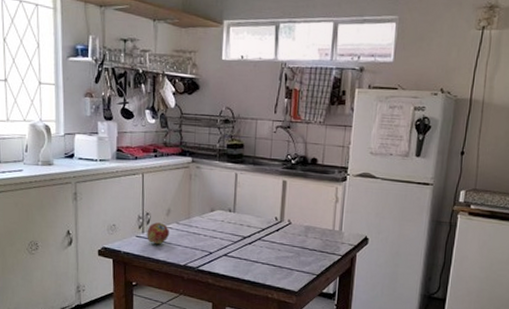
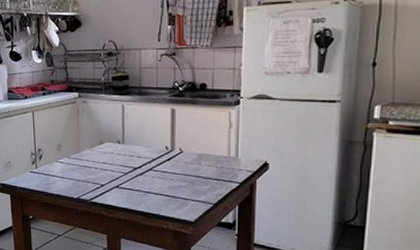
fruit: present [147,222,170,245] -> none [40,158,62,179]

